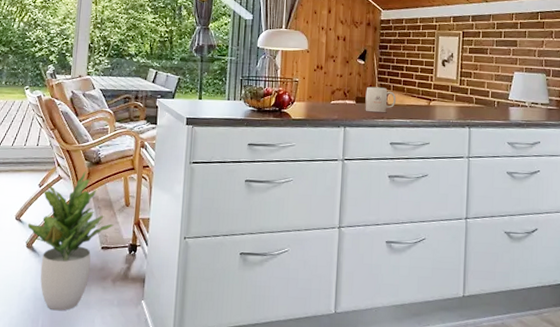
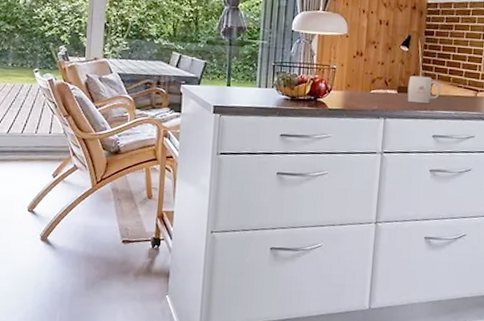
potted plant: present [27,171,114,311] -> none [41,161,135,306]

